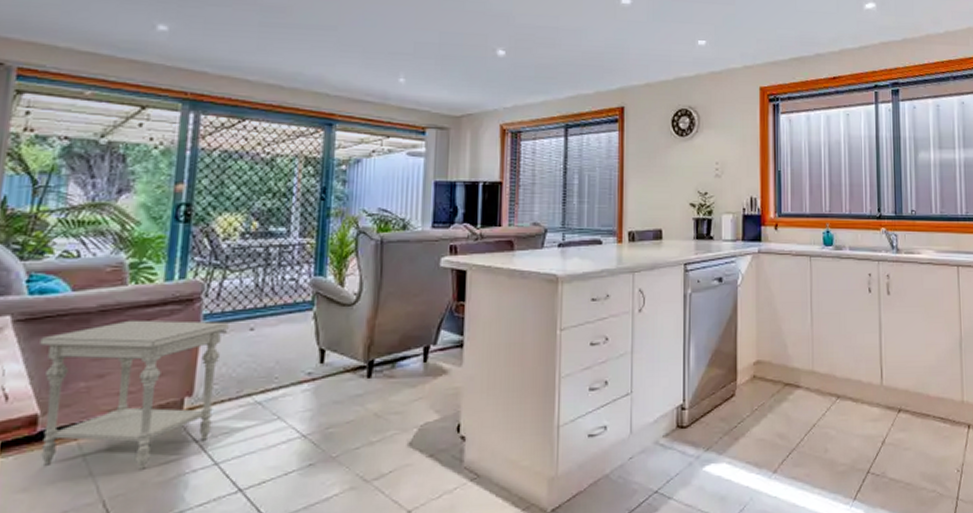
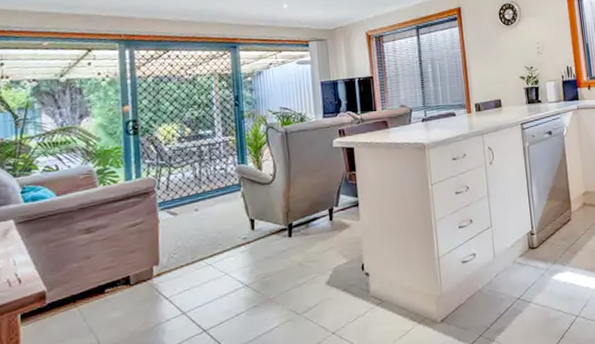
side table: present [40,320,229,470] -> none [38,207,179,328]

